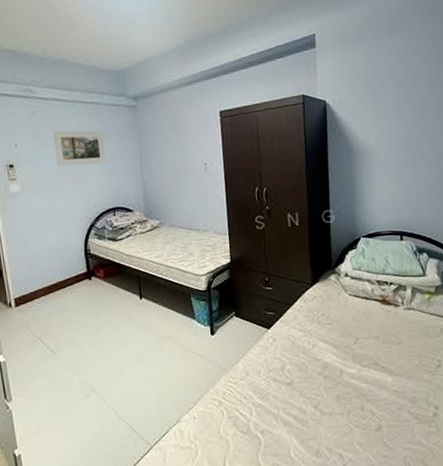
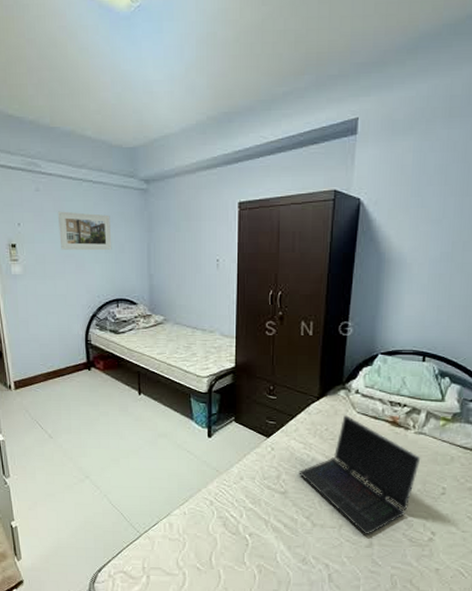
laptop computer: none [302,298,414,417] -> present [299,414,421,534]

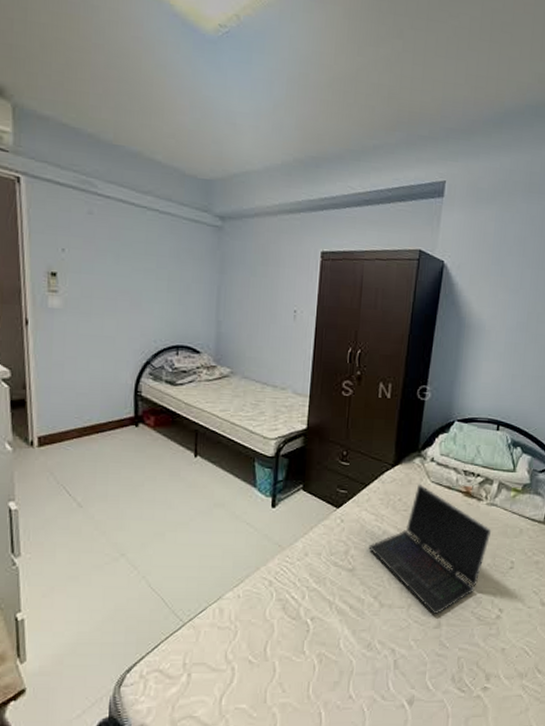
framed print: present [57,211,112,250] -> none [113,240,177,289]

